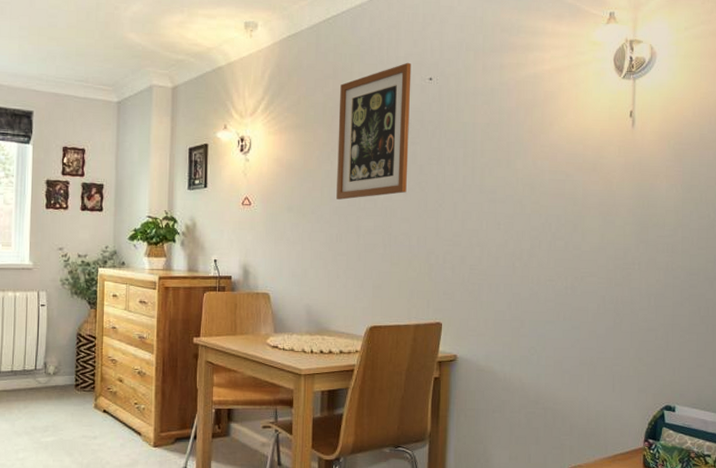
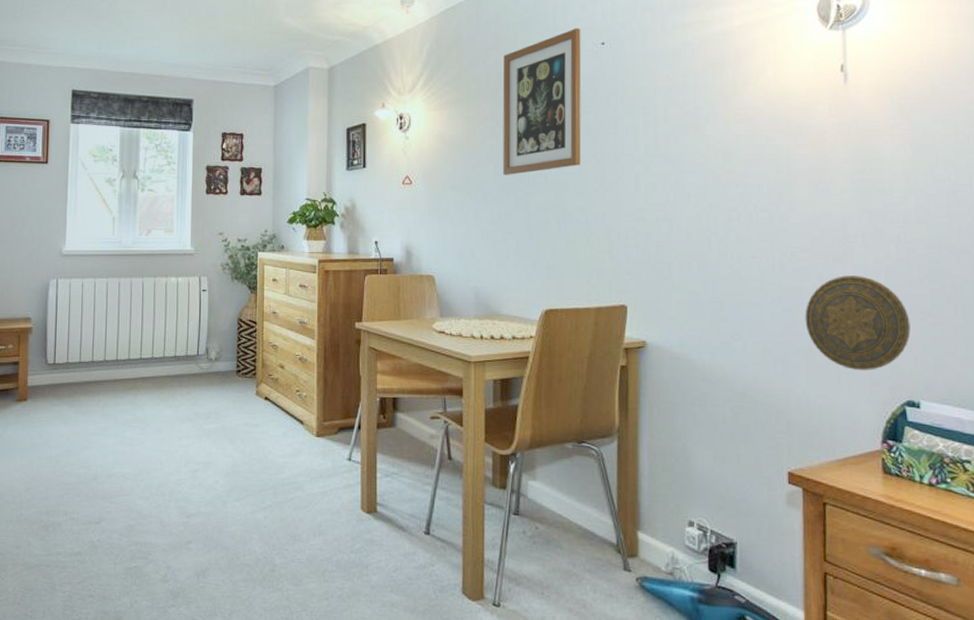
decorative plate: none [589,298,672,381] -> present [805,276,911,371]

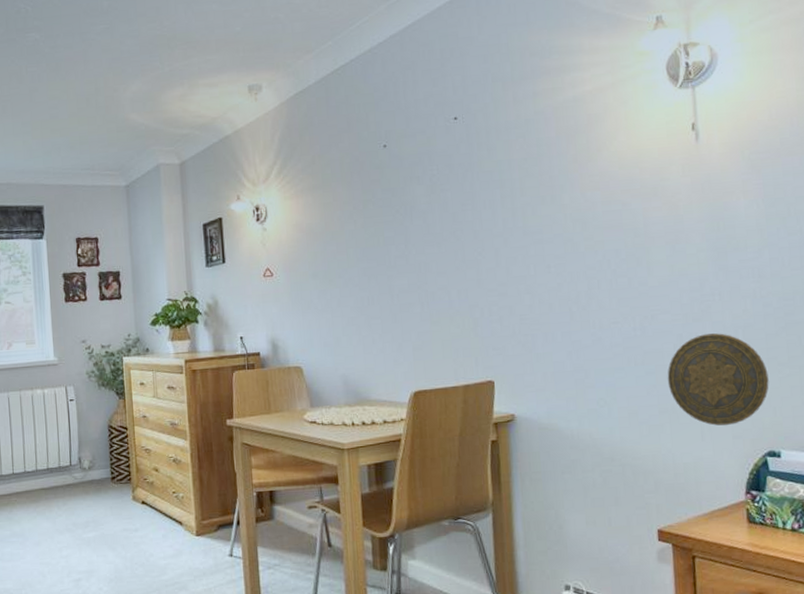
wall art: present [503,28,581,175] -> none [356,104,441,260]

